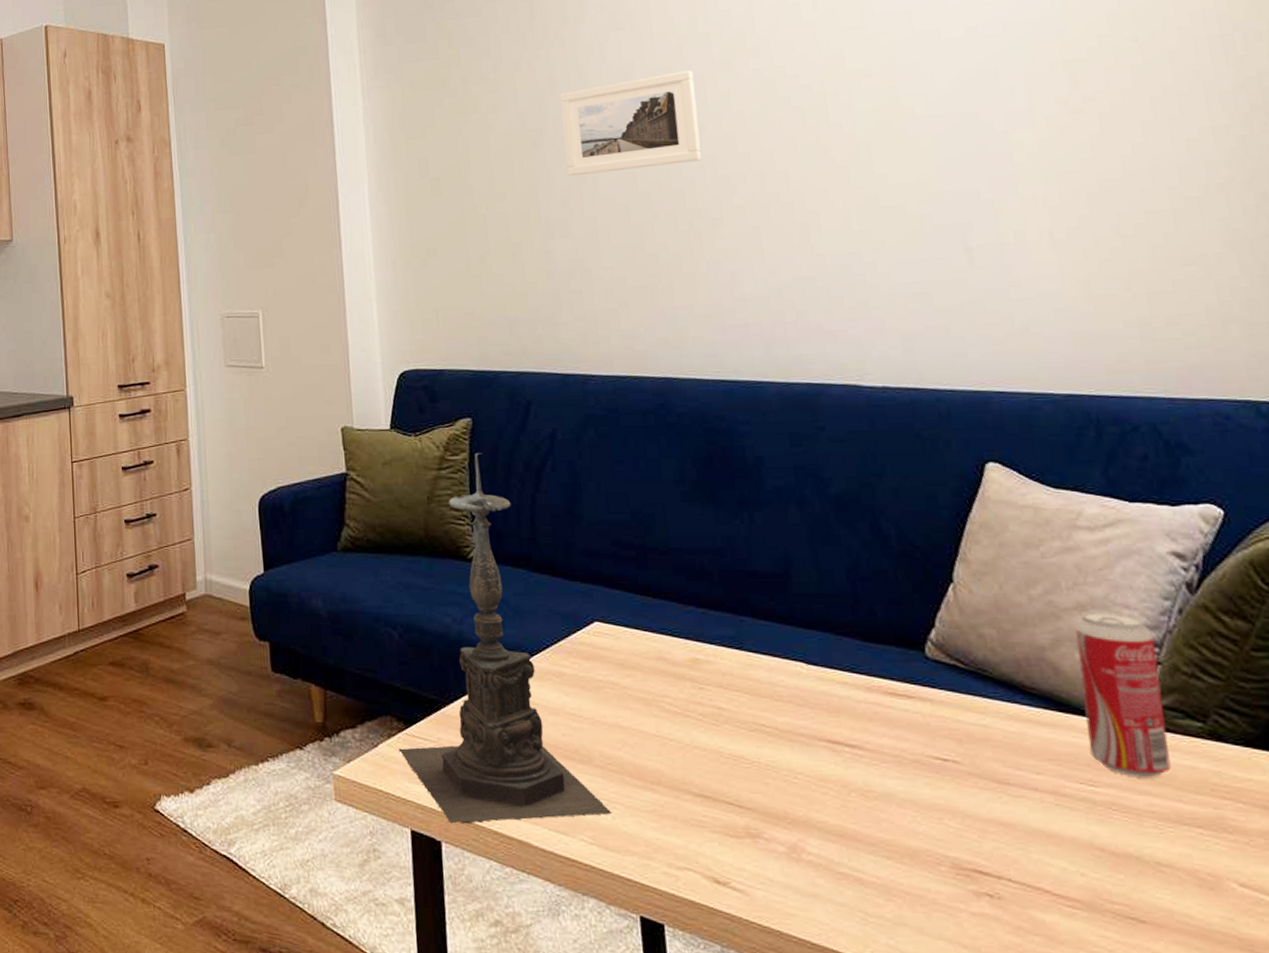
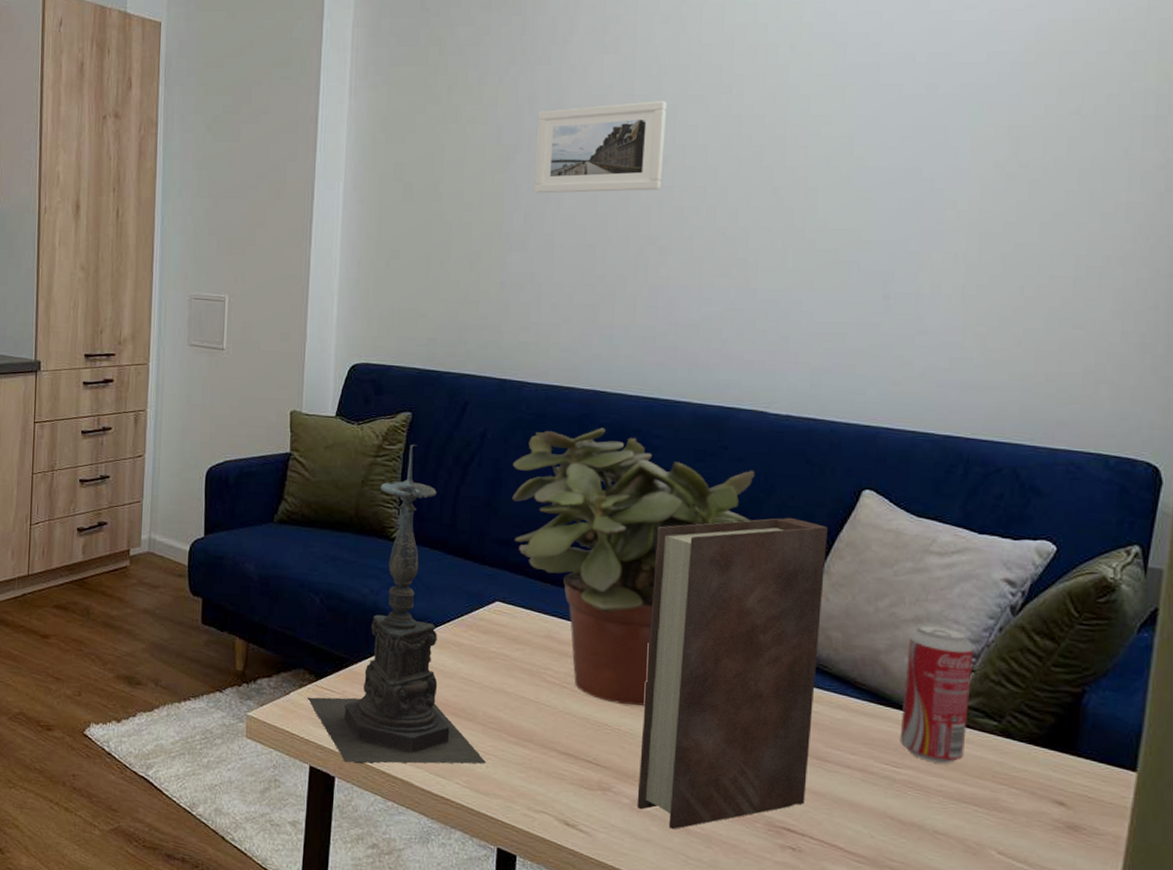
potted plant: none [589,418,865,733] -> present [512,428,755,706]
book: none [761,500,993,881] -> present [637,517,828,830]

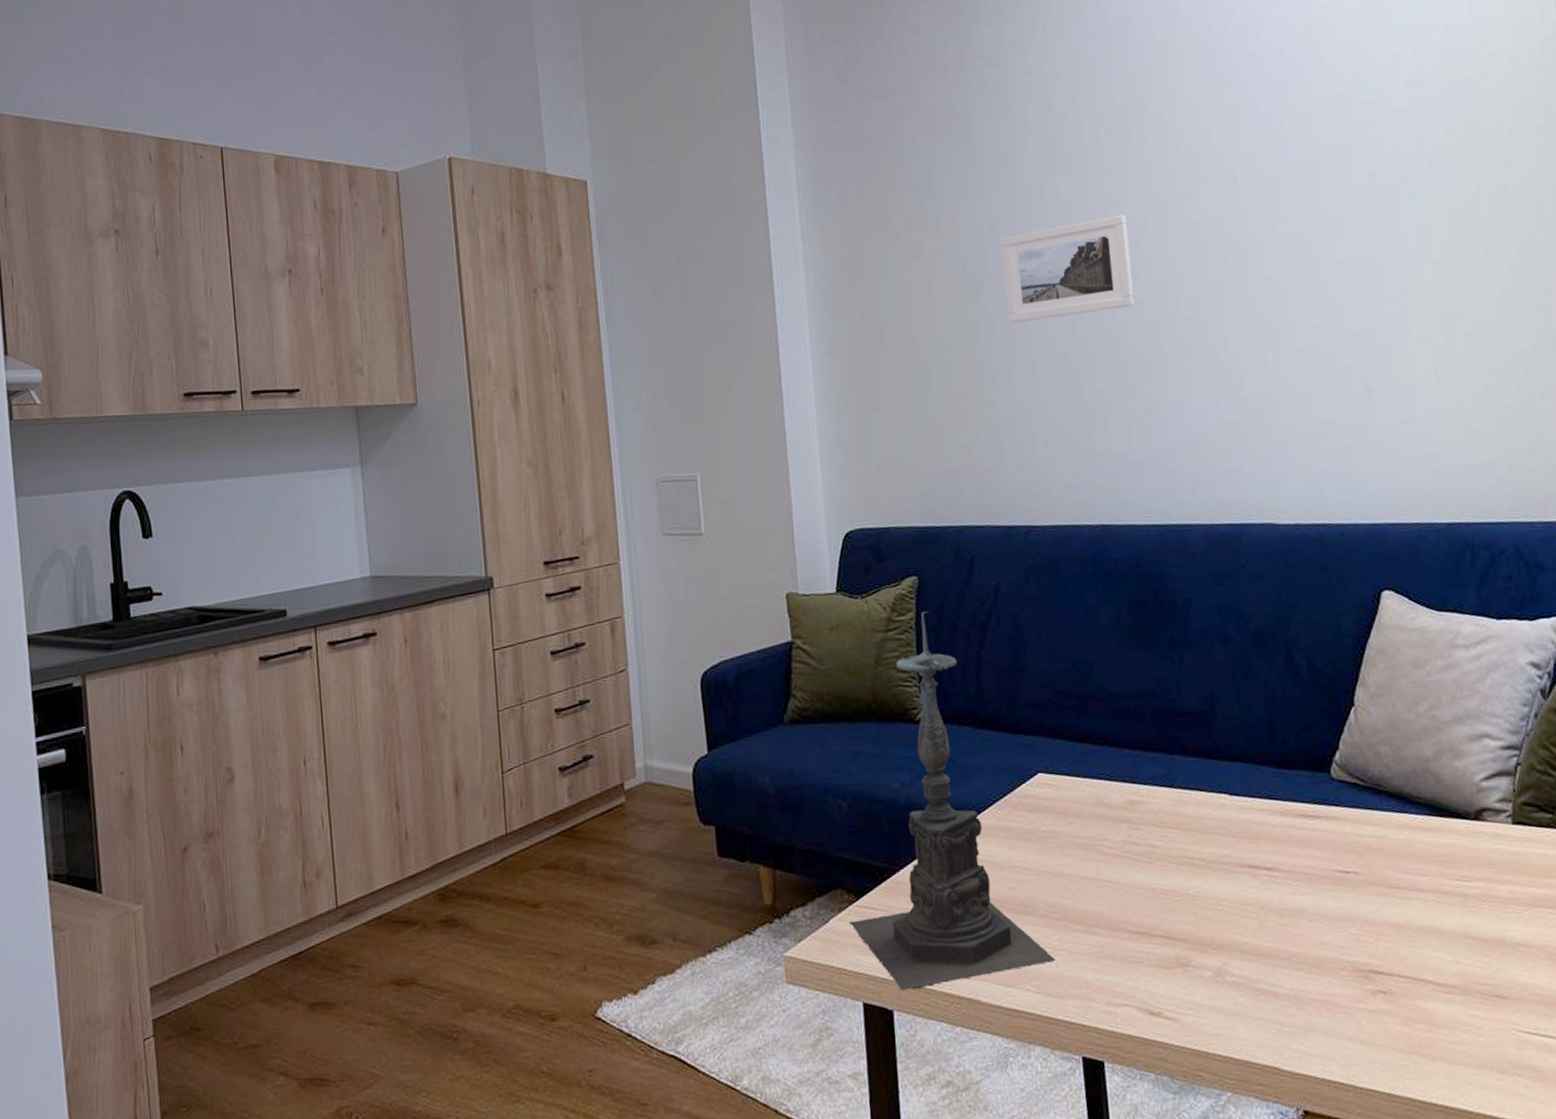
potted plant: present [512,428,755,706] -> none [1031,564,1280,866]
book: present [637,517,828,830] -> none [1189,631,1386,997]
beverage can: present [899,623,974,764] -> none [1453,720,1528,869]

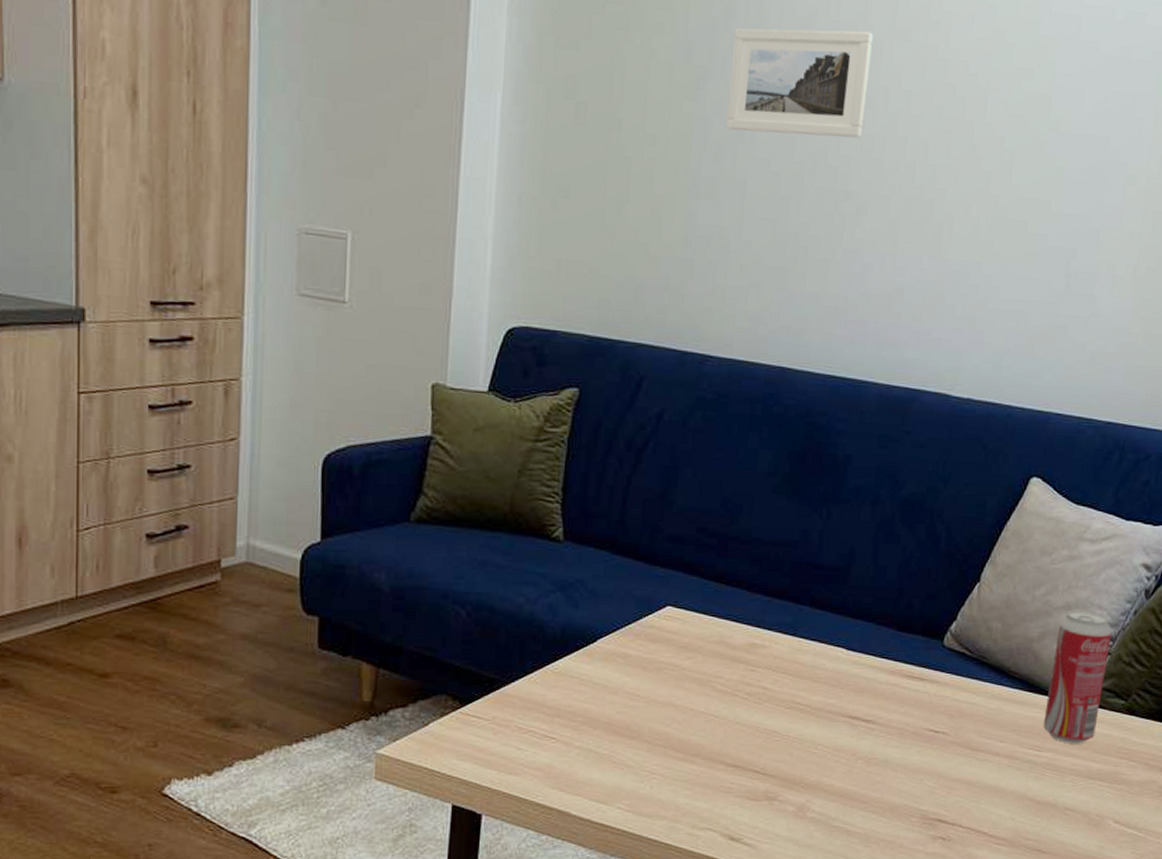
candle holder: present [849,611,1056,991] -> none [450,426,651,798]
beverage can: none [1453,720,1528,869] -> present [1043,609,1113,744]

